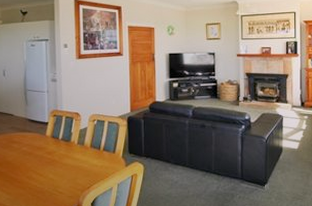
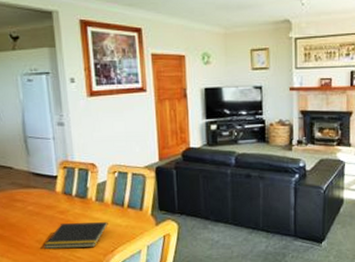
notepad: none [33,162,87,184] -> present [44,222,108,249]

